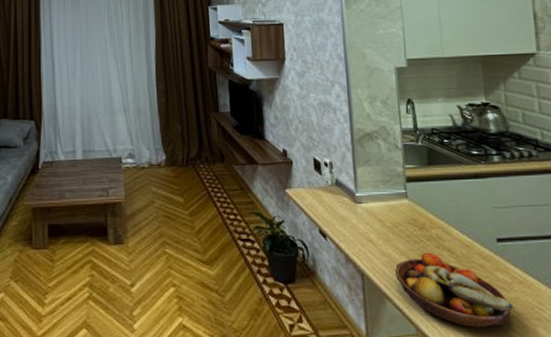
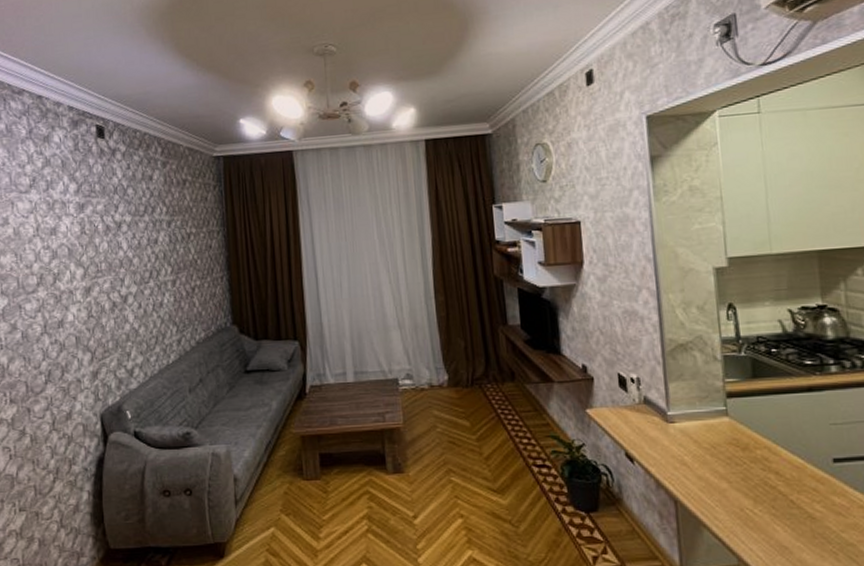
fruit bowl: present [395,252,514,327] -> none [714,475,852,556]

